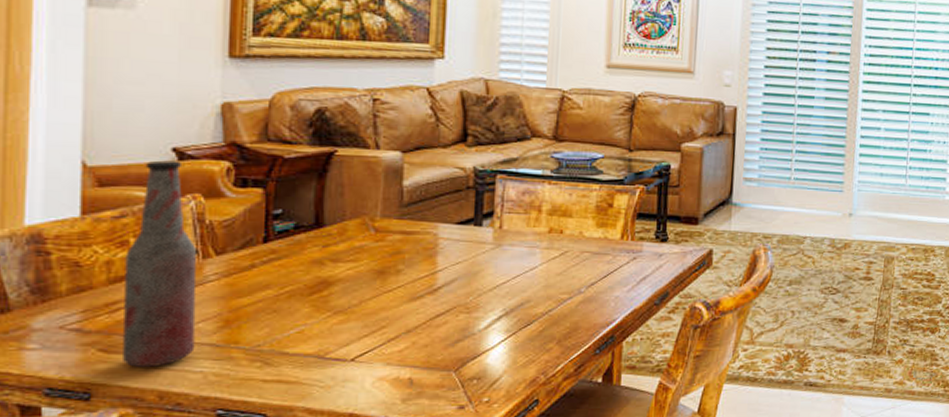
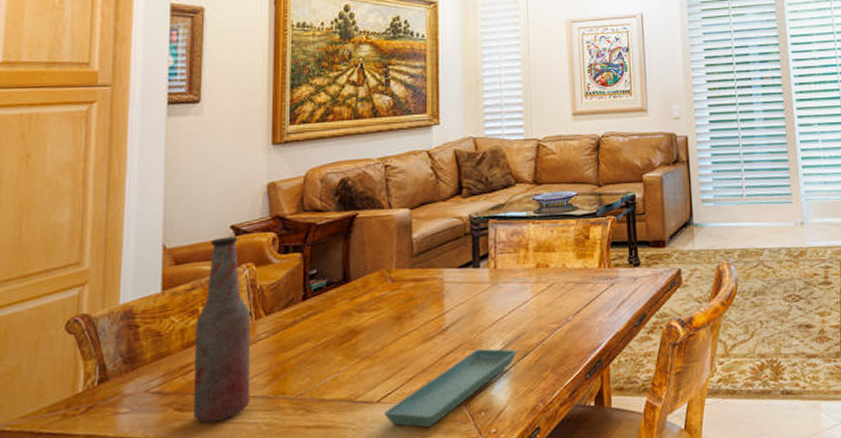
saucer: none [359,313,518,391] -> present [384,348,516,428]

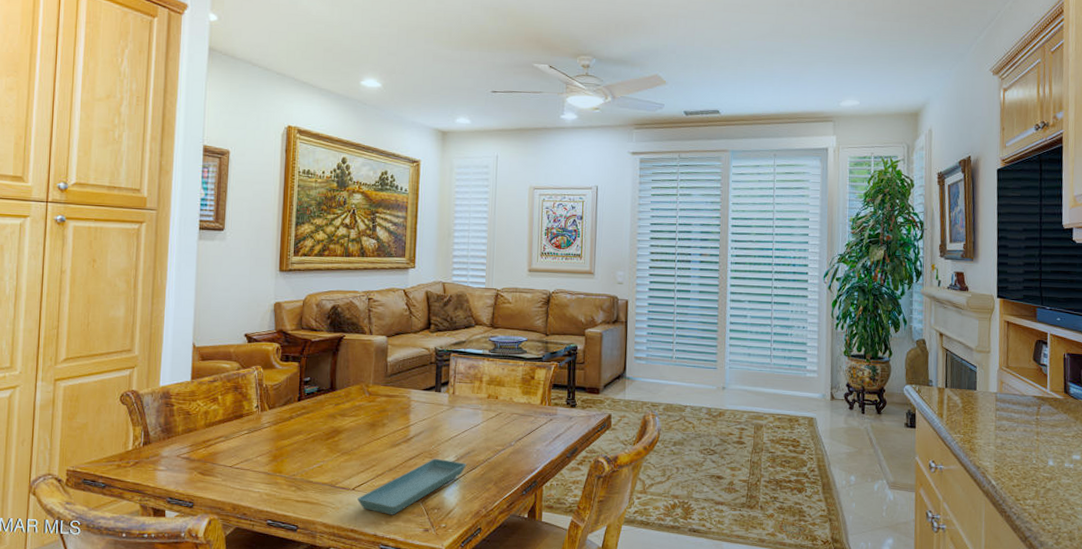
bottle: present [194,236,251,423] -> none [213,342,257,487]

